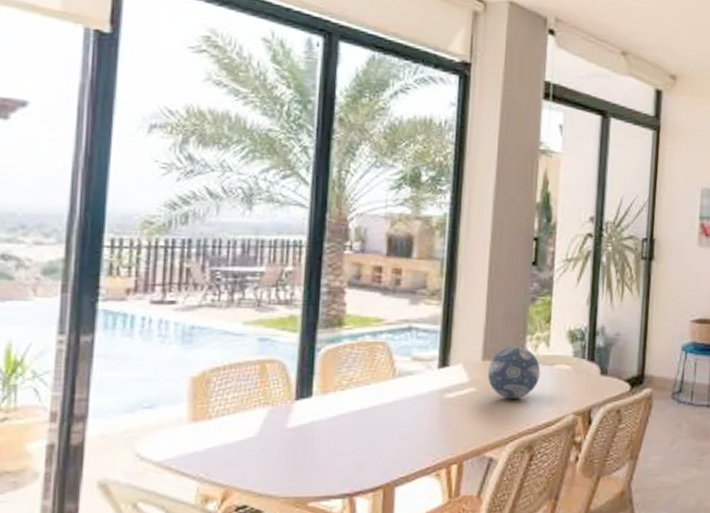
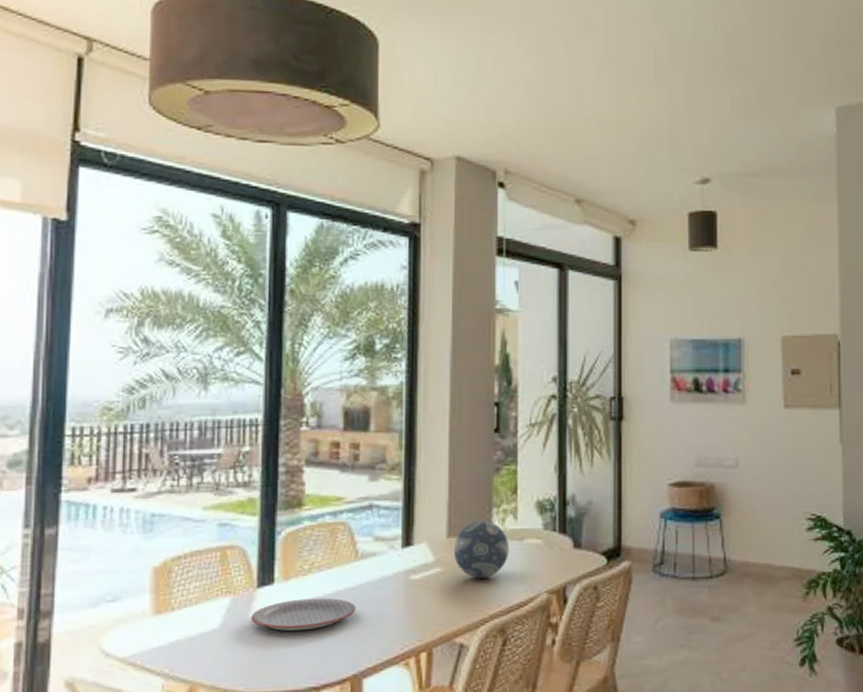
plate: none [287,412,392,442] -> present [250,598,356,631]

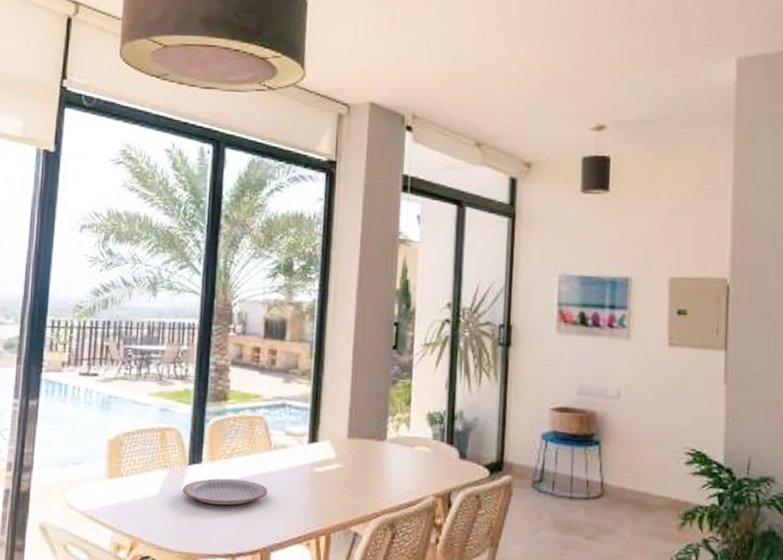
decorative ball: present [453,520,509,578] -> none [352,426,402,477]

